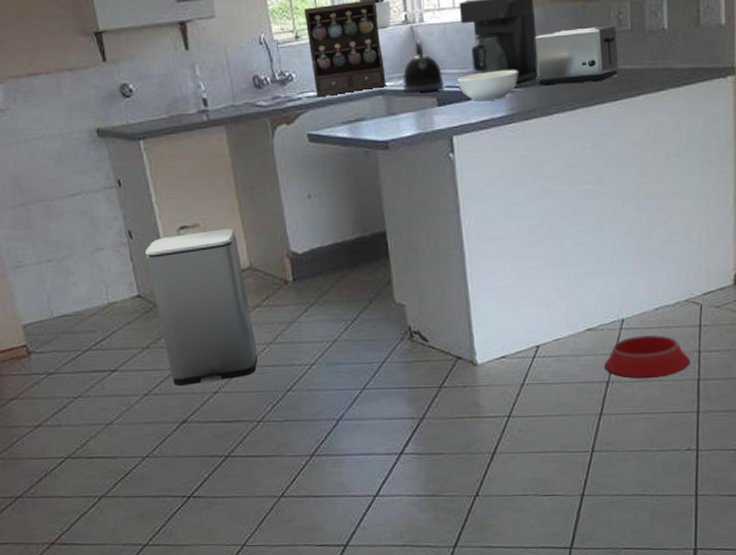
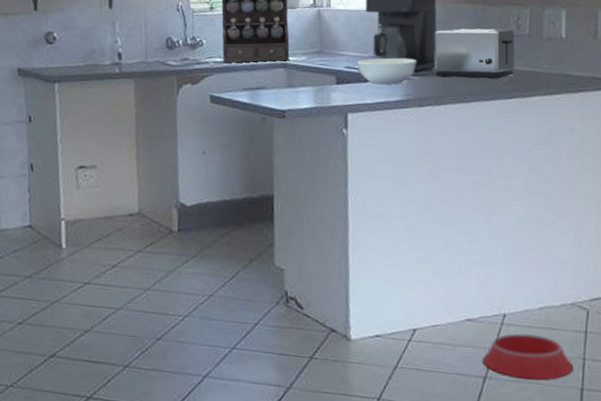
pedal bin: present [144,229,258,385] -> none [42,173,134,321]
kettle: present [403,39,444,95] -> none [305,22,344,71]

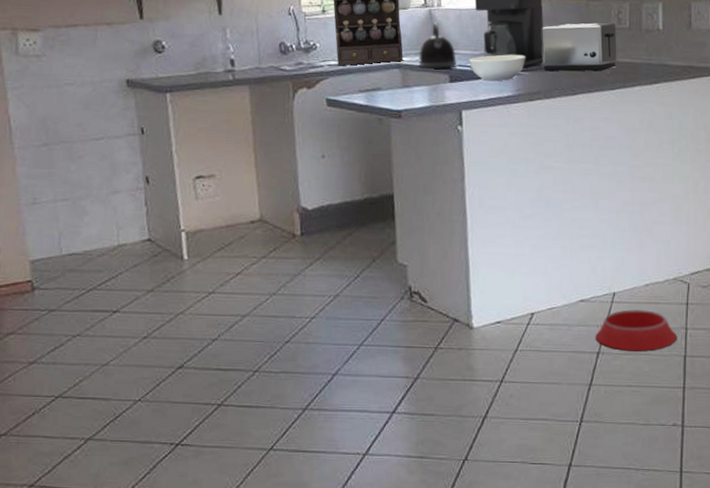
kettle: none [305,22,344,71] -> present [419,21,456,70]

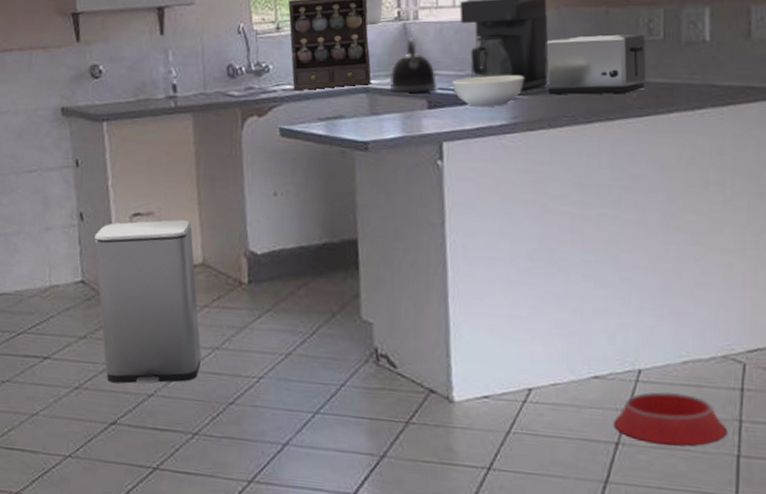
pedal bin: none [159,181,260,331] -> present [94,220,201,384]

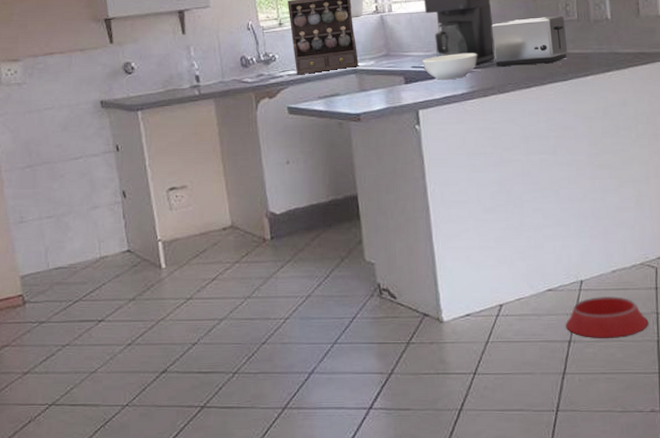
pedal bin: present [94,220,201,384] -> none [136,191,235,336]
kettle: present [390,37,436,95] -> none [374,26,410,74]

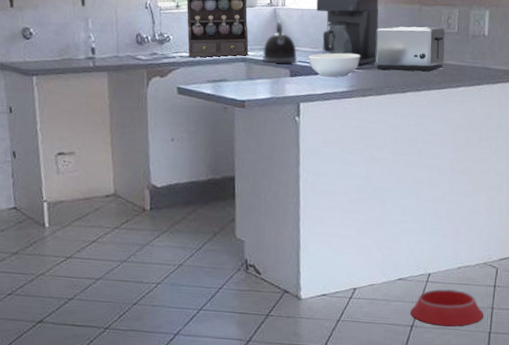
kettle: none [374,26,410,74] -> present [263,20,297,65]

